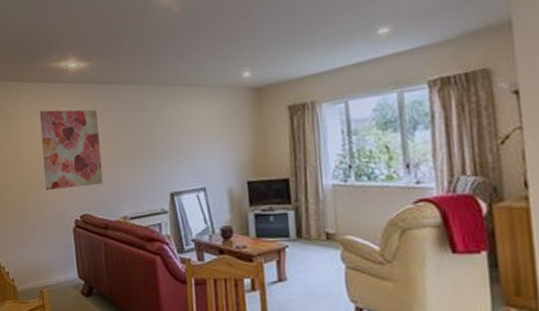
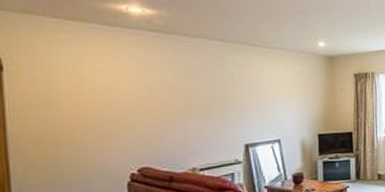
wall art: present [39,109,103,191] -> none [85,55,169,143]

